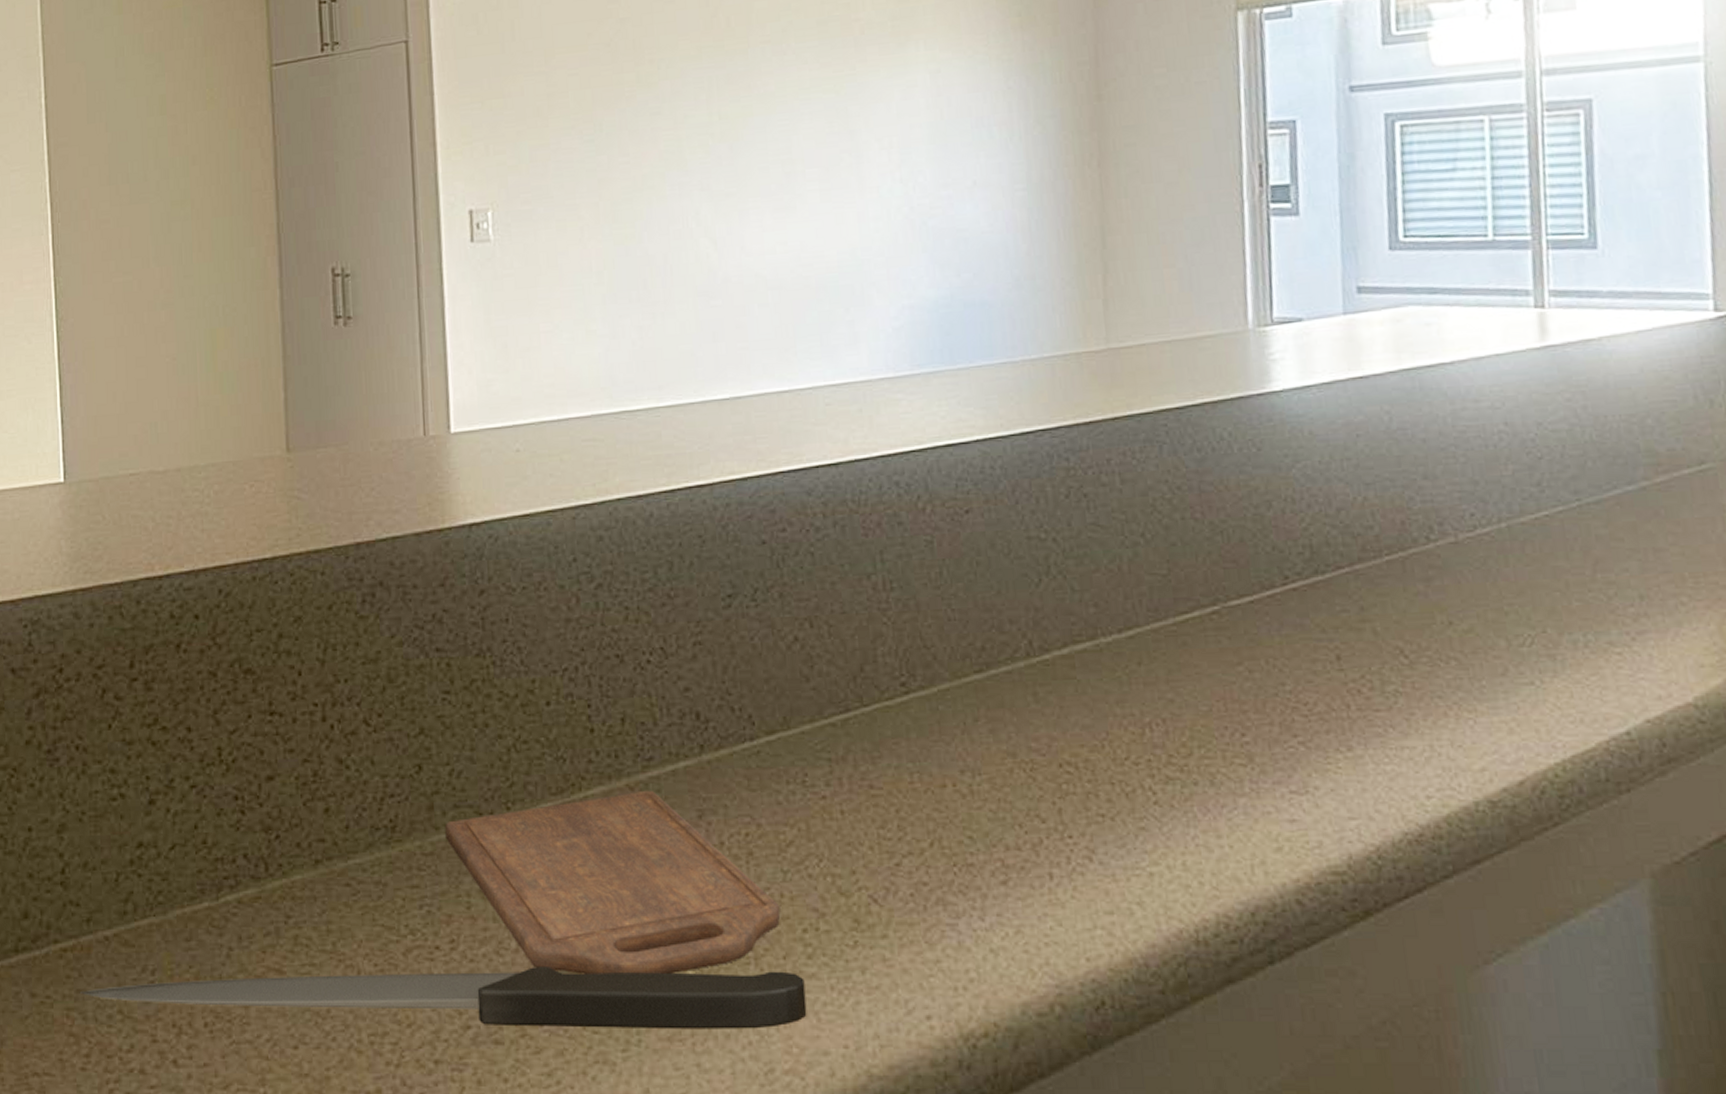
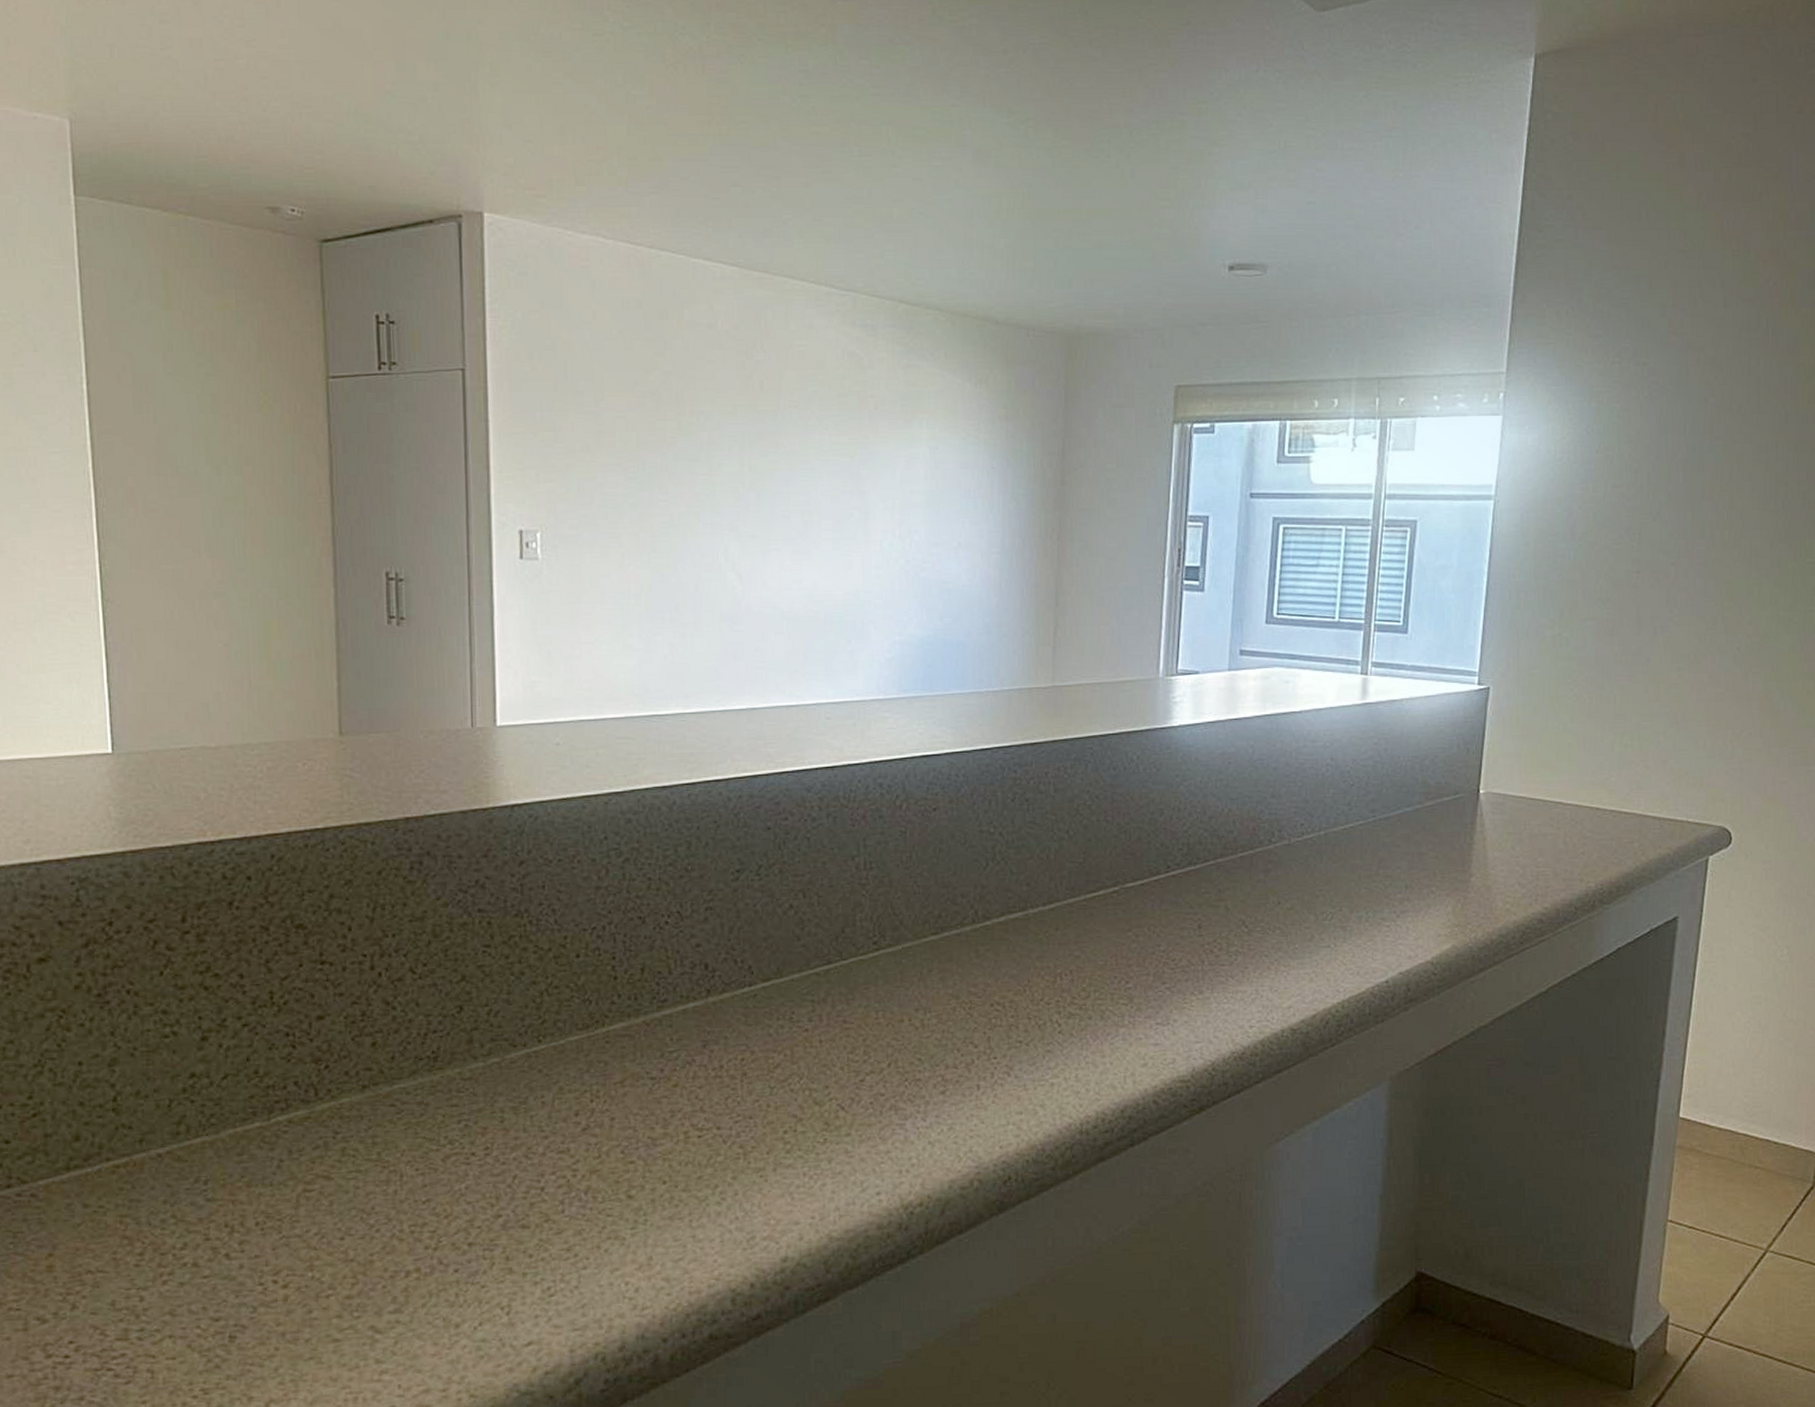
kitchen knife: present [79,965,807,1030] -> none [132,1163,784,1214]
cutting board: present [445,790,781,974] -> none [482,1025,767,1171]

